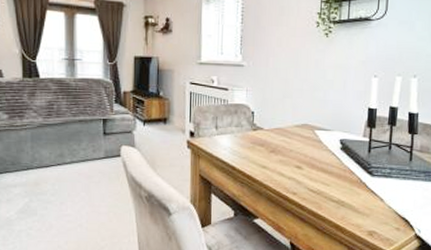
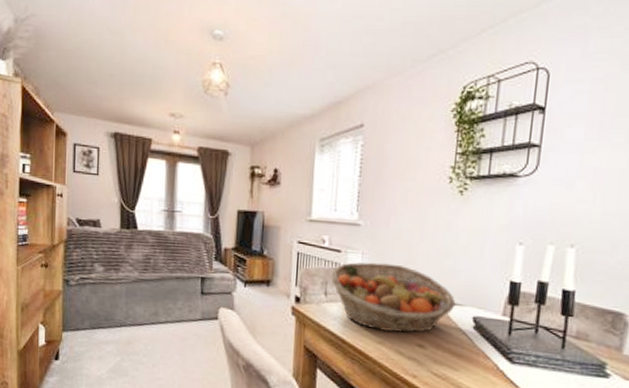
fruit basket: none [220,98,326,158] -> present [331,262,456,333]

